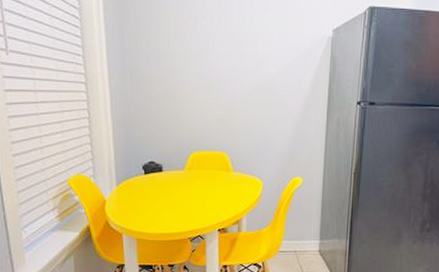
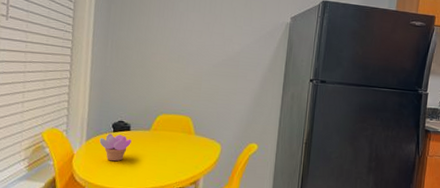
succulent plant: none [131,176,165,206] -> present [99,134,132,162]

